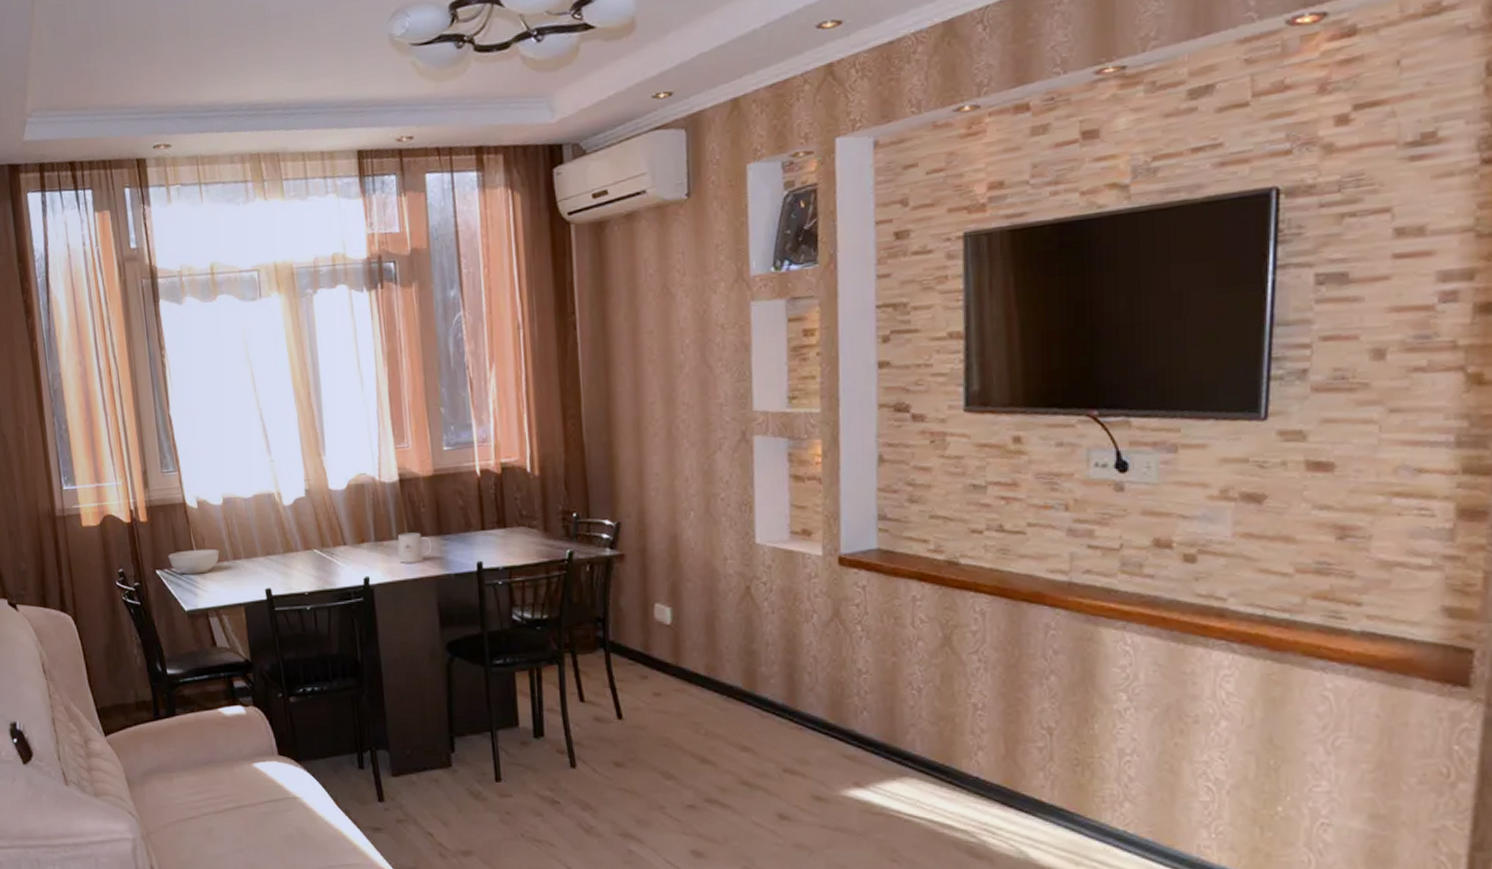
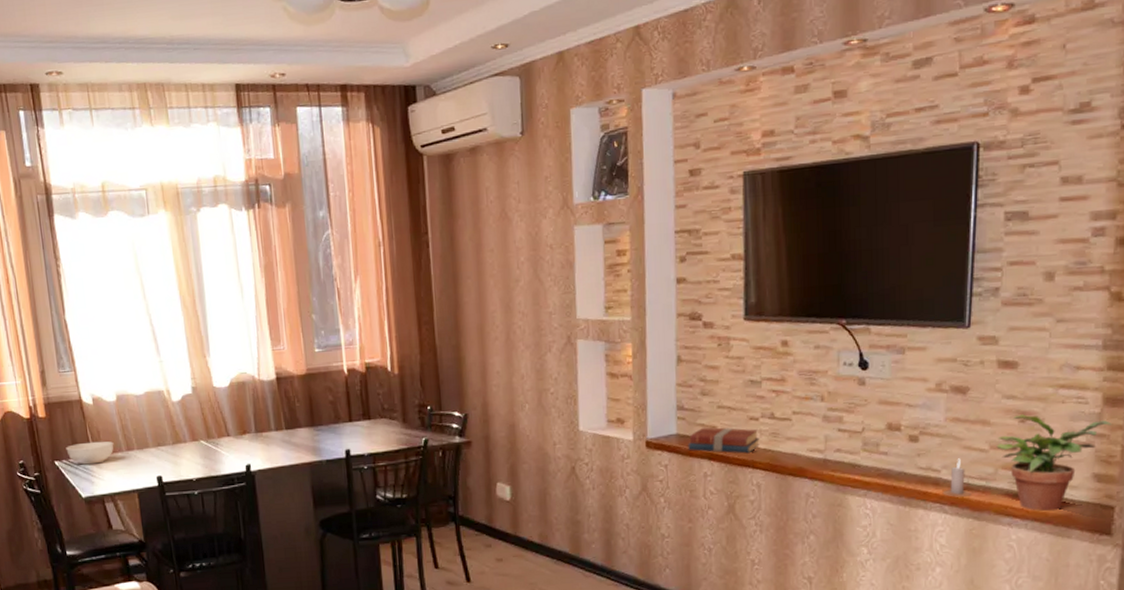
mug: present [397,532,433,563] -> none [275,424,307,452]
books: none [892,541,984,574] -> present [688,427,760,454]
candle: none [1229,584,1270,633] -> present [942,458,972,497]
potted plant: none [1304,529,1471,654] -> present [996,414,1113,512]

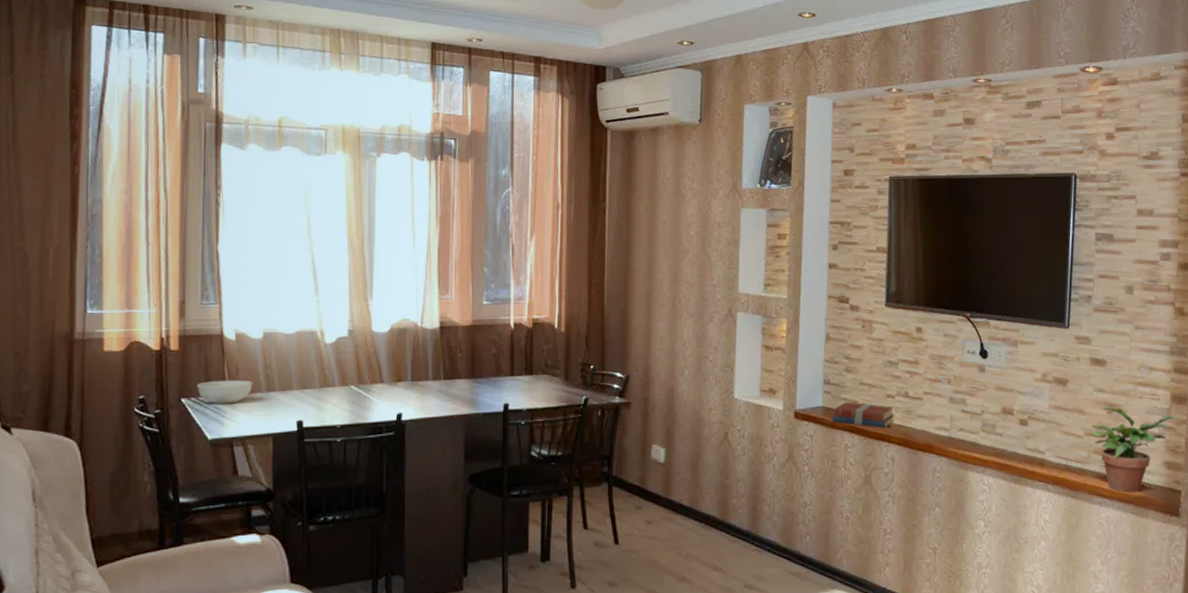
candle: present [942,458,972,497] -> none [1046,442,1070,477]

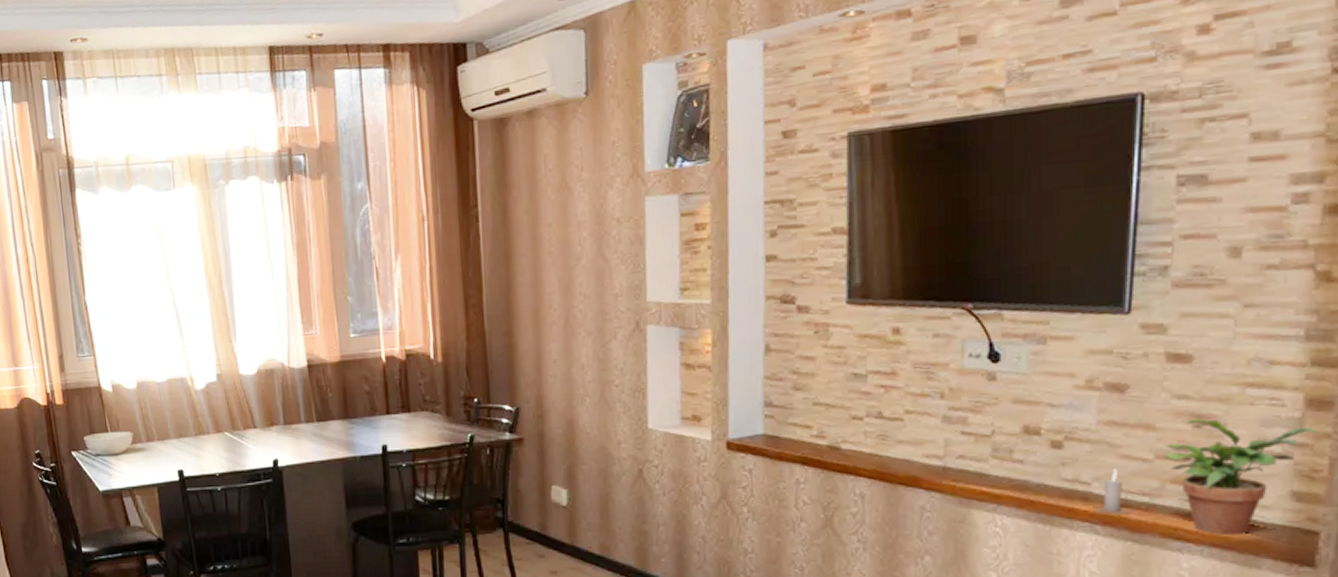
books: present [832,401,895,429] -> none [777,426,864,459]
candle: none [1046,442,1070,477] -> present [1093,469,1131,516]

